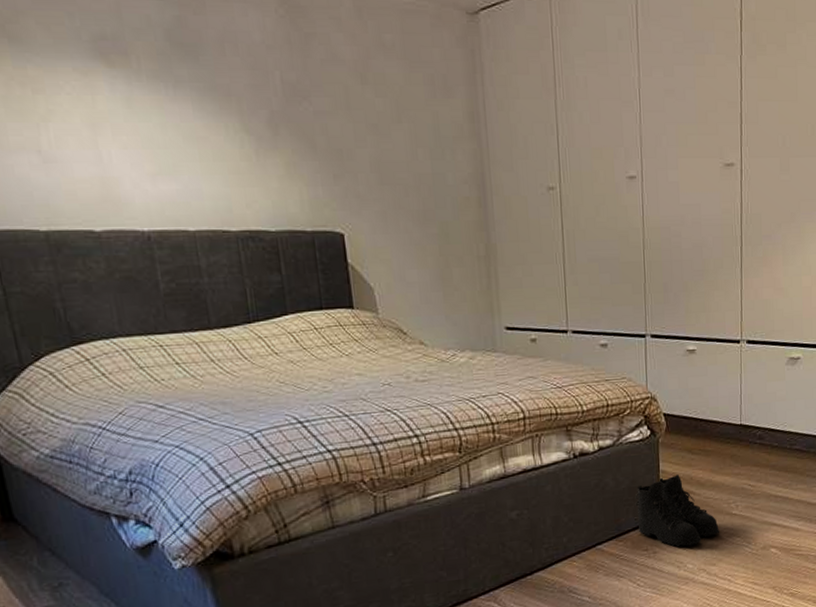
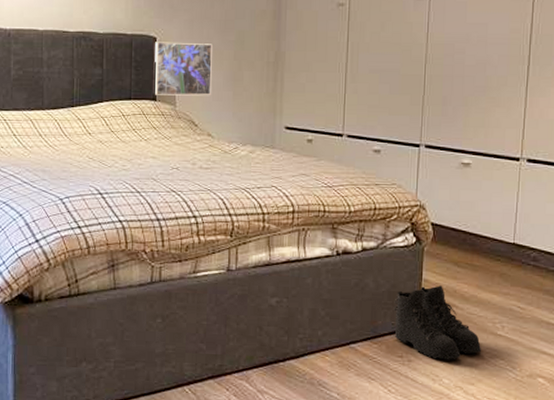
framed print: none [343,238,418,302] -> present [155,42,212,96]

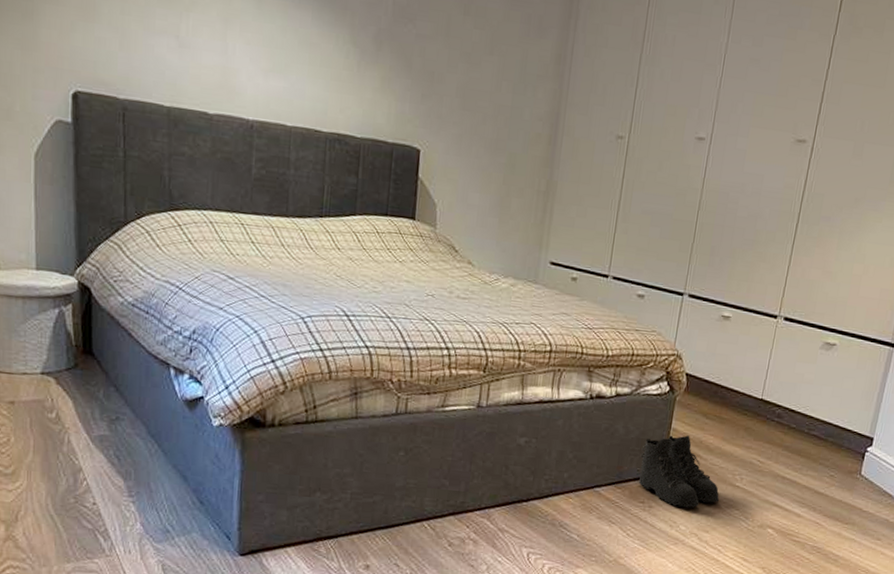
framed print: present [155,42,212,96] -> none [414,154,481,221]

